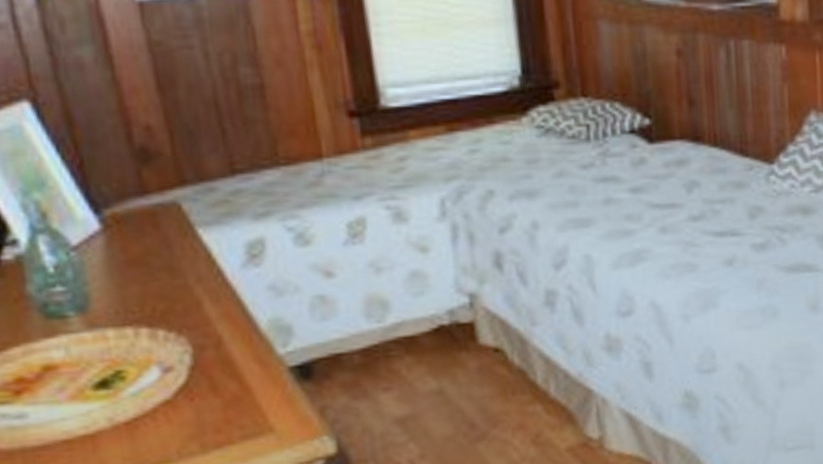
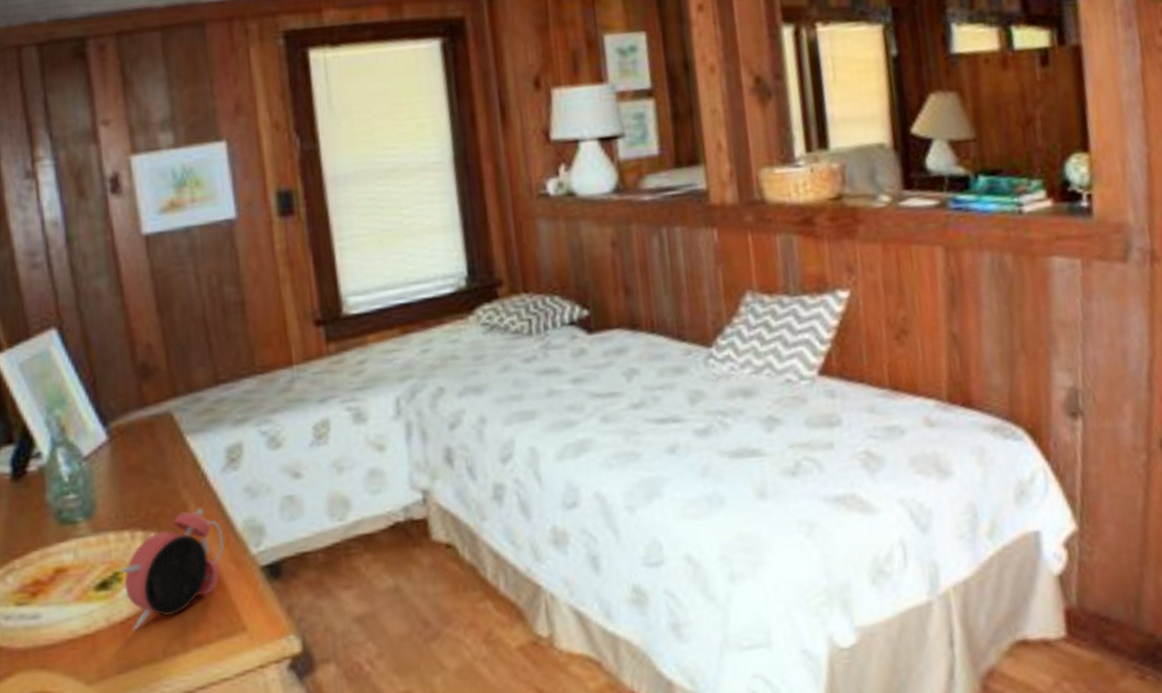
alarm clock: none [122,305,247,432] -> present [119,508,225,631]

